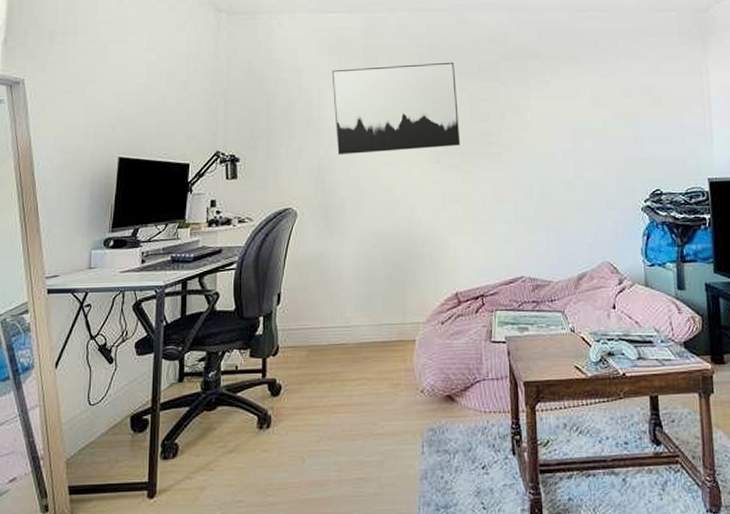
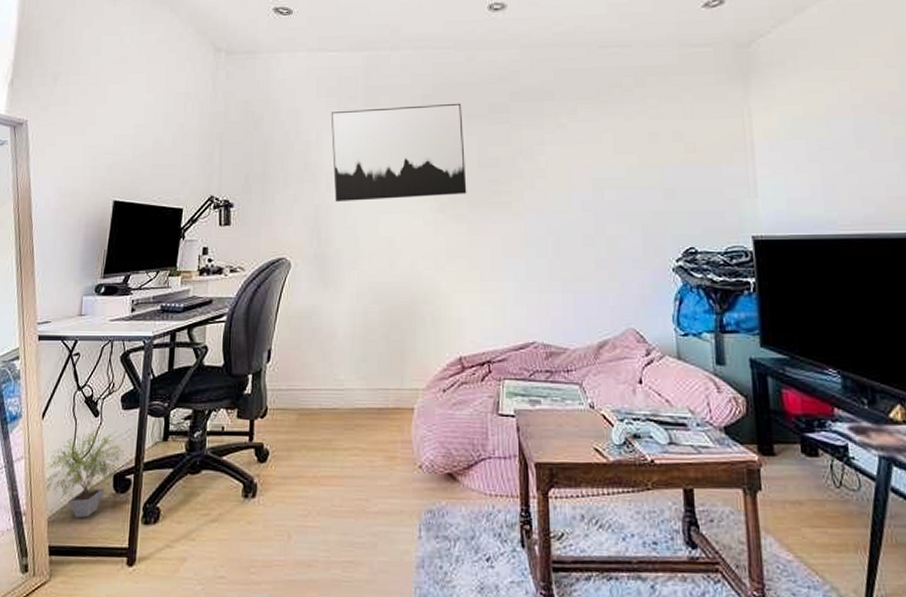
potted plant: none [60,371,141,458] -> present [44,425,125,518]

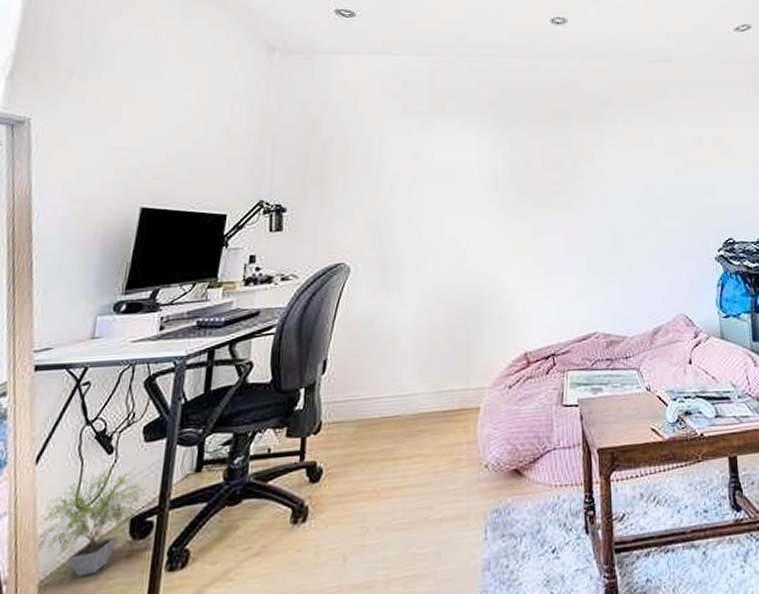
wall art: present [330,103,467,203] -> none [395,108,532,205]

